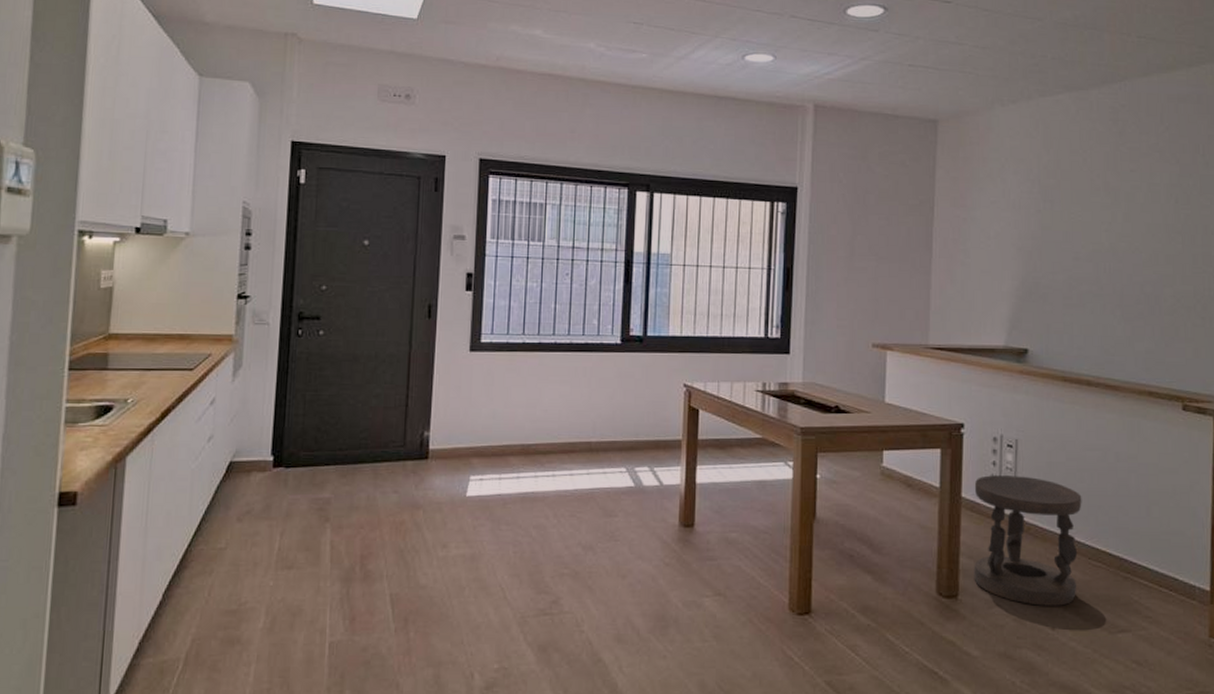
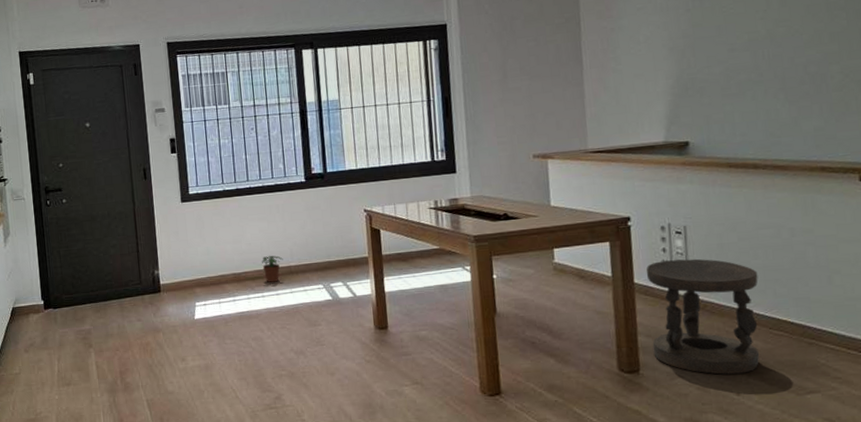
potted plant: none [557,426,583,459] -> present [262,255,283,282]

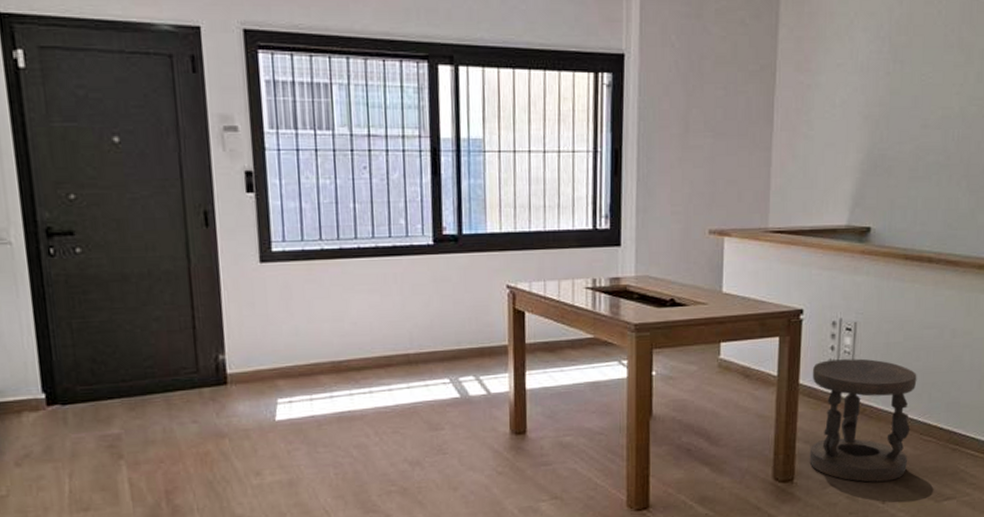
potted plant: present [262,255,283,282] -> none [371,339,400,374]

